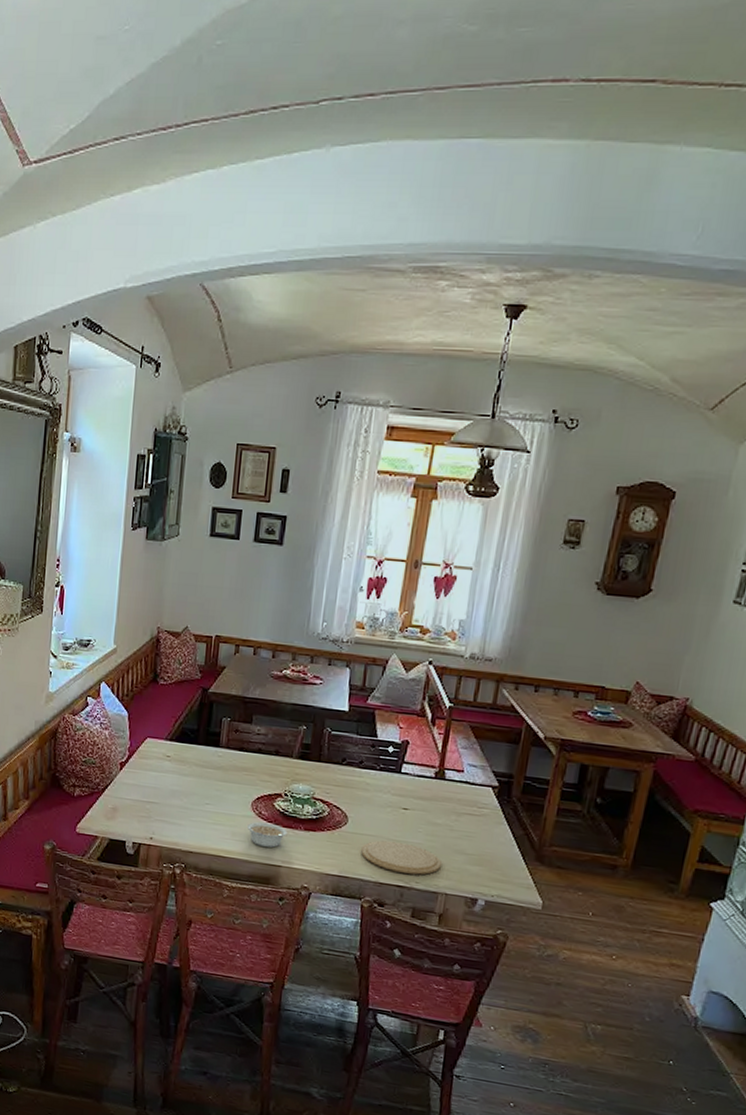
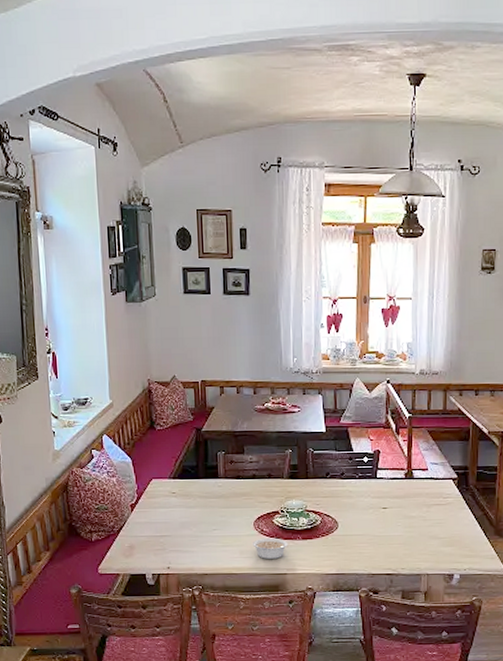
plate: present [361,840,441,875] -> none [353,536,420,563]

